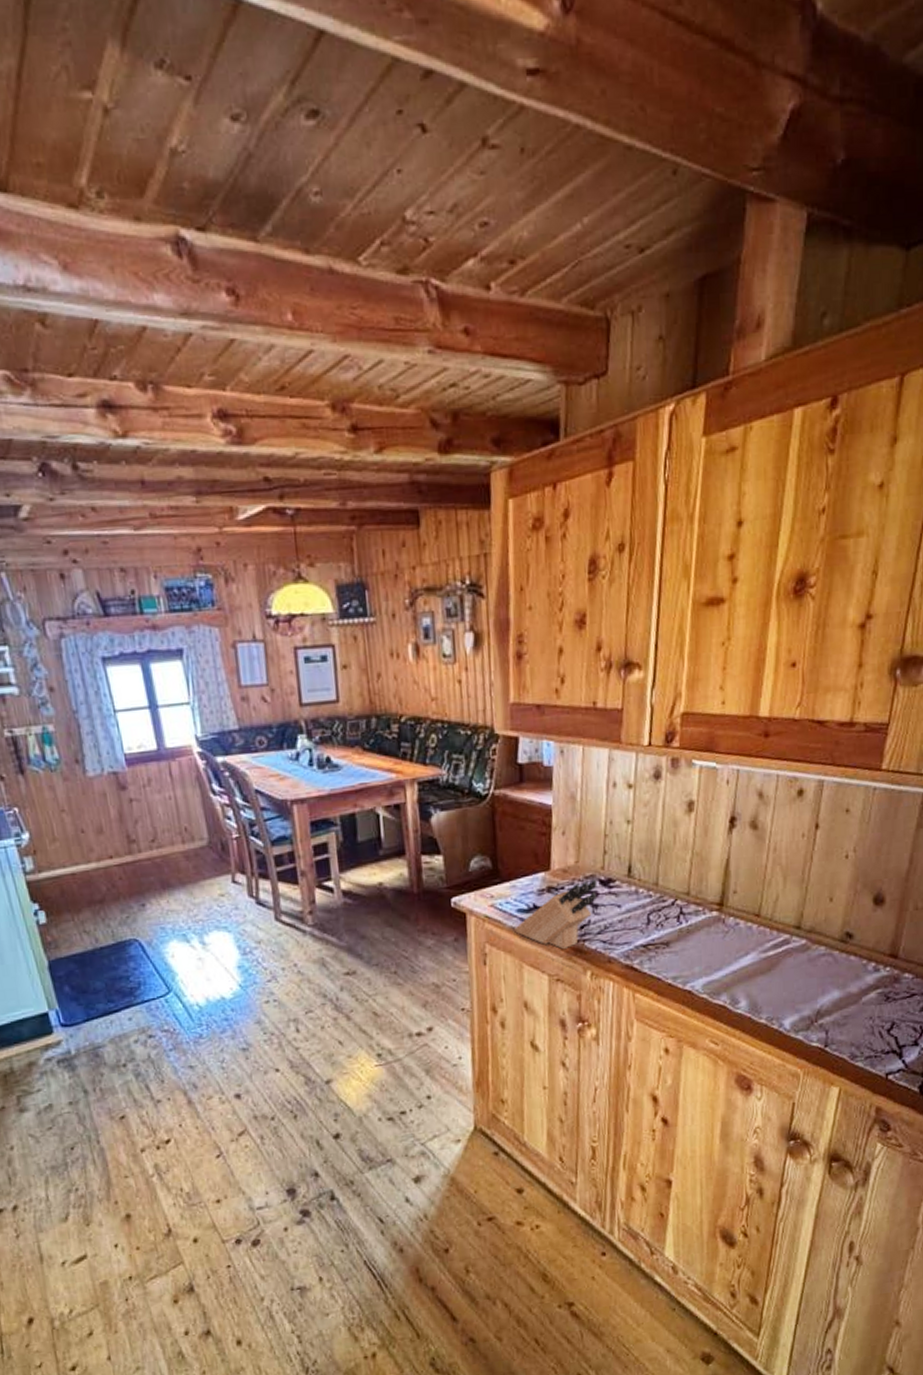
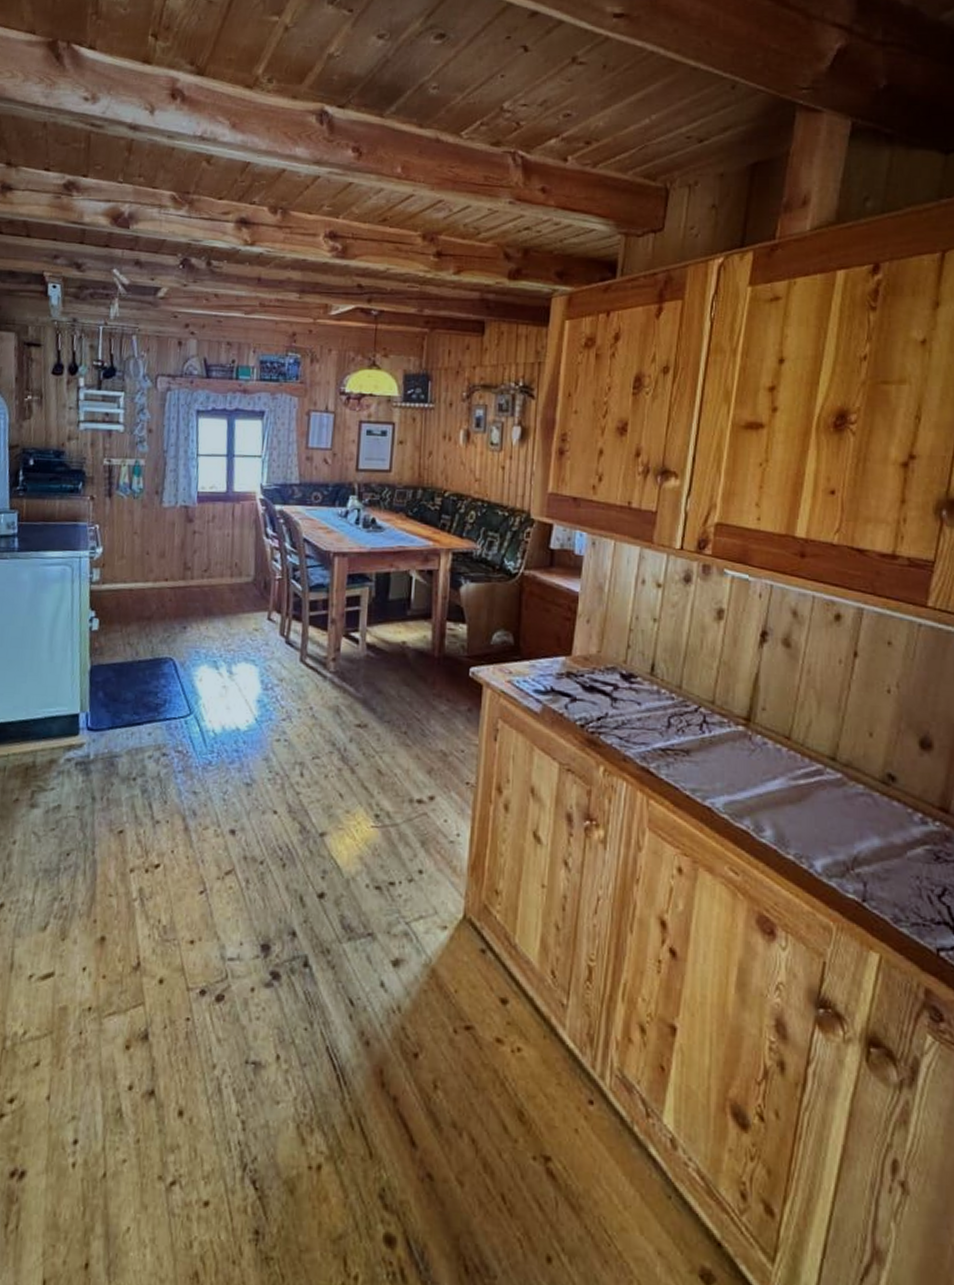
knife block: present [514,879,597,950] -> none [529,671,618,739]

